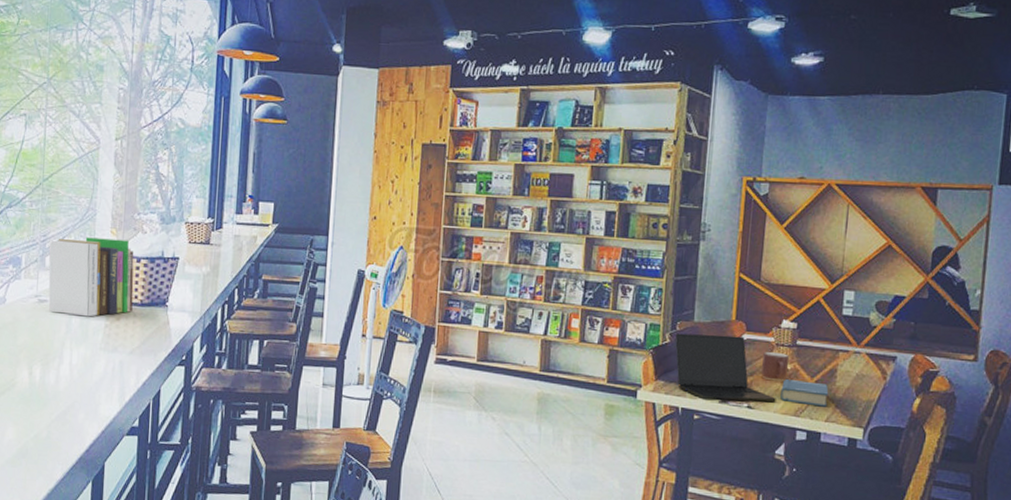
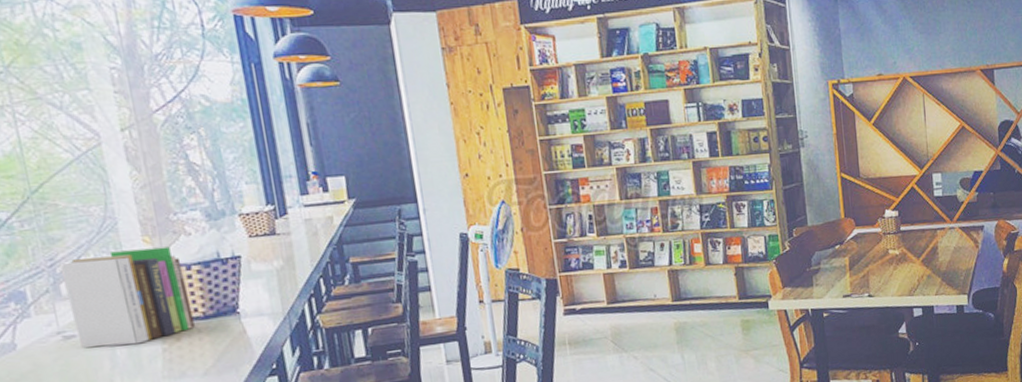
laptop: present [675,333,776,403] -> none [793,232,892,298]
mug: present [760,352,790,382] -> none [873,240,898,269]
hardback book: present [780,378,829,407] -> none [894,261,935,285]

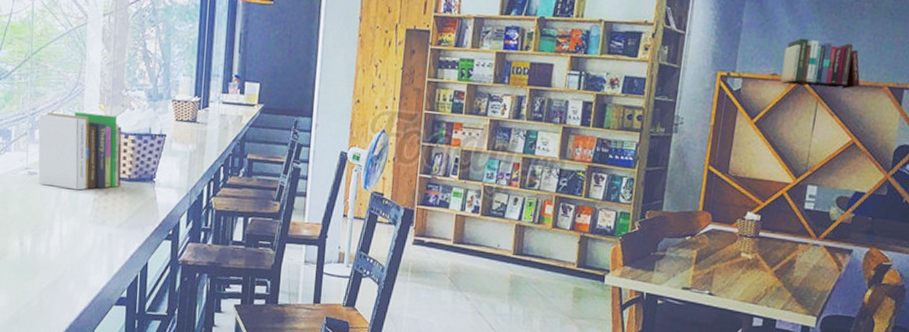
books: none [884,35,956,83] -> present [780,38,860,89]

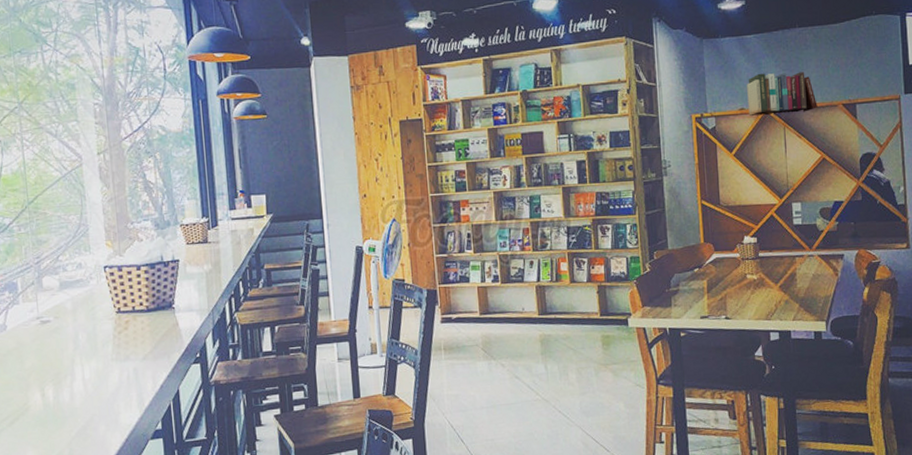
books: present [38,112,122,191] -> none [43,250,139,332]

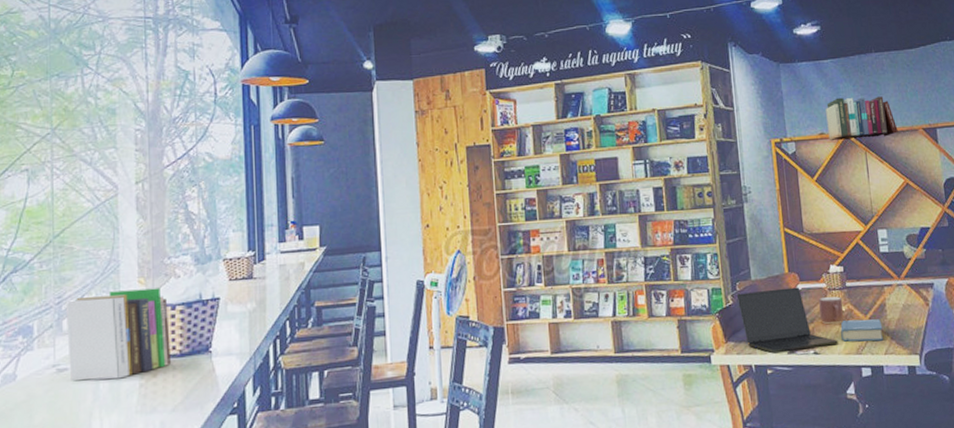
books: none [43,250,139,332] -> present [65,288,171,381]
laptop: none [653,256,749,318] -> present [736,287,838,354]
mug: none [731,266,756,292] -> present [818,296,844,325]
hardback book: none [751,287,793,309] -> present [840,319,884,342]

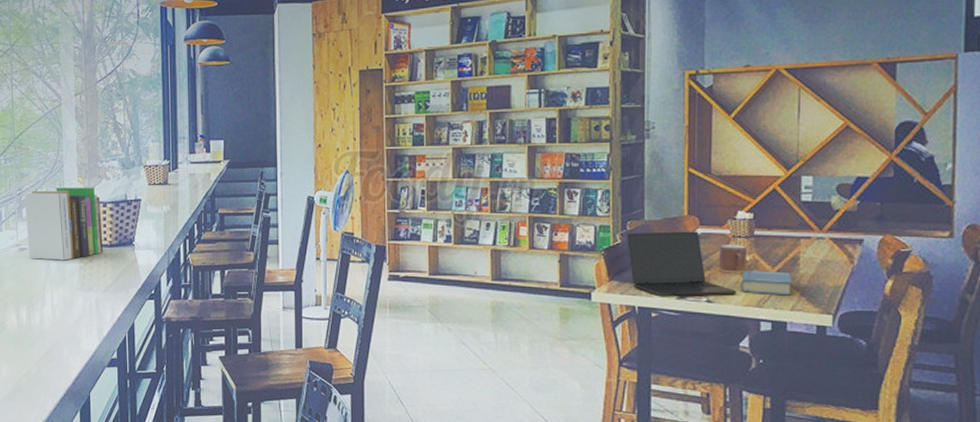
books: present [826,96,898,142] -> none [755,24,845,75]

